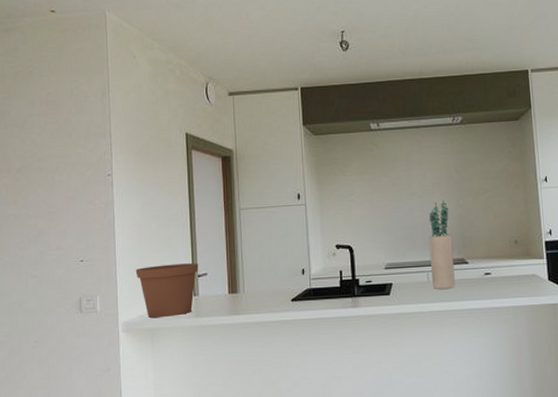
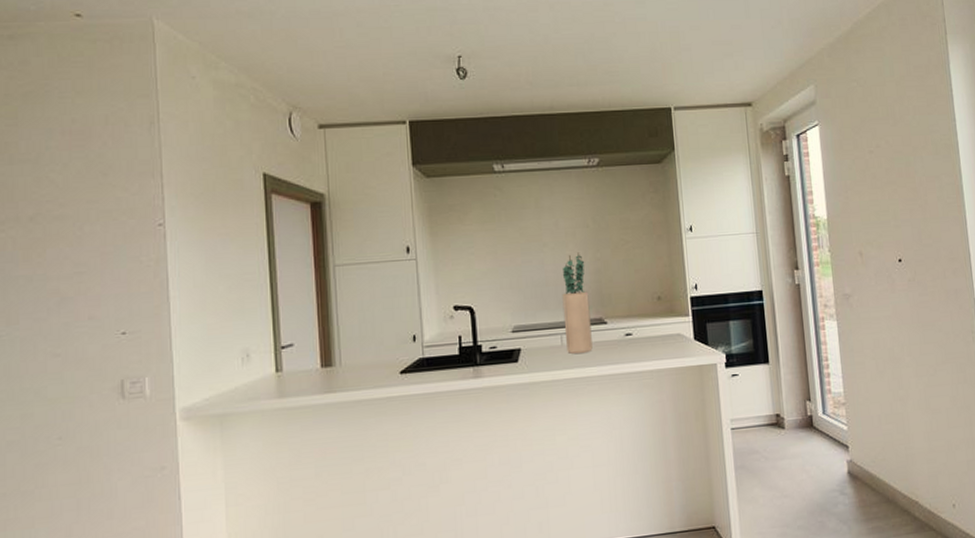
flower pot: present [135,263,199,319] -> none [198,332,282,402]

